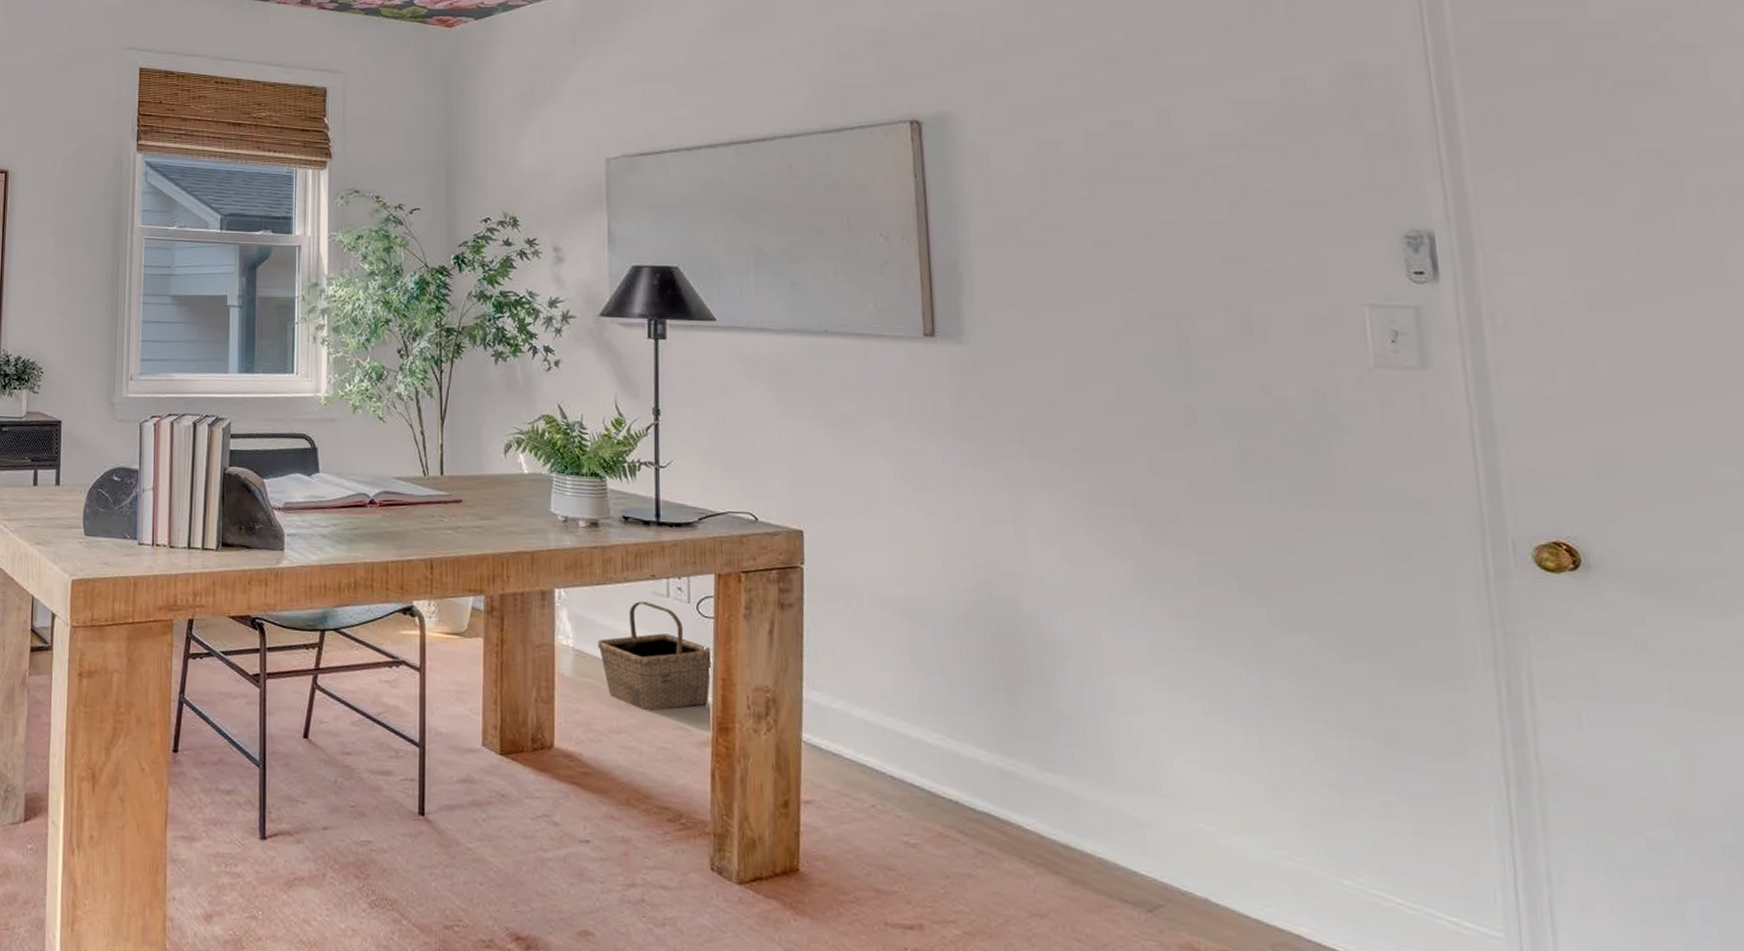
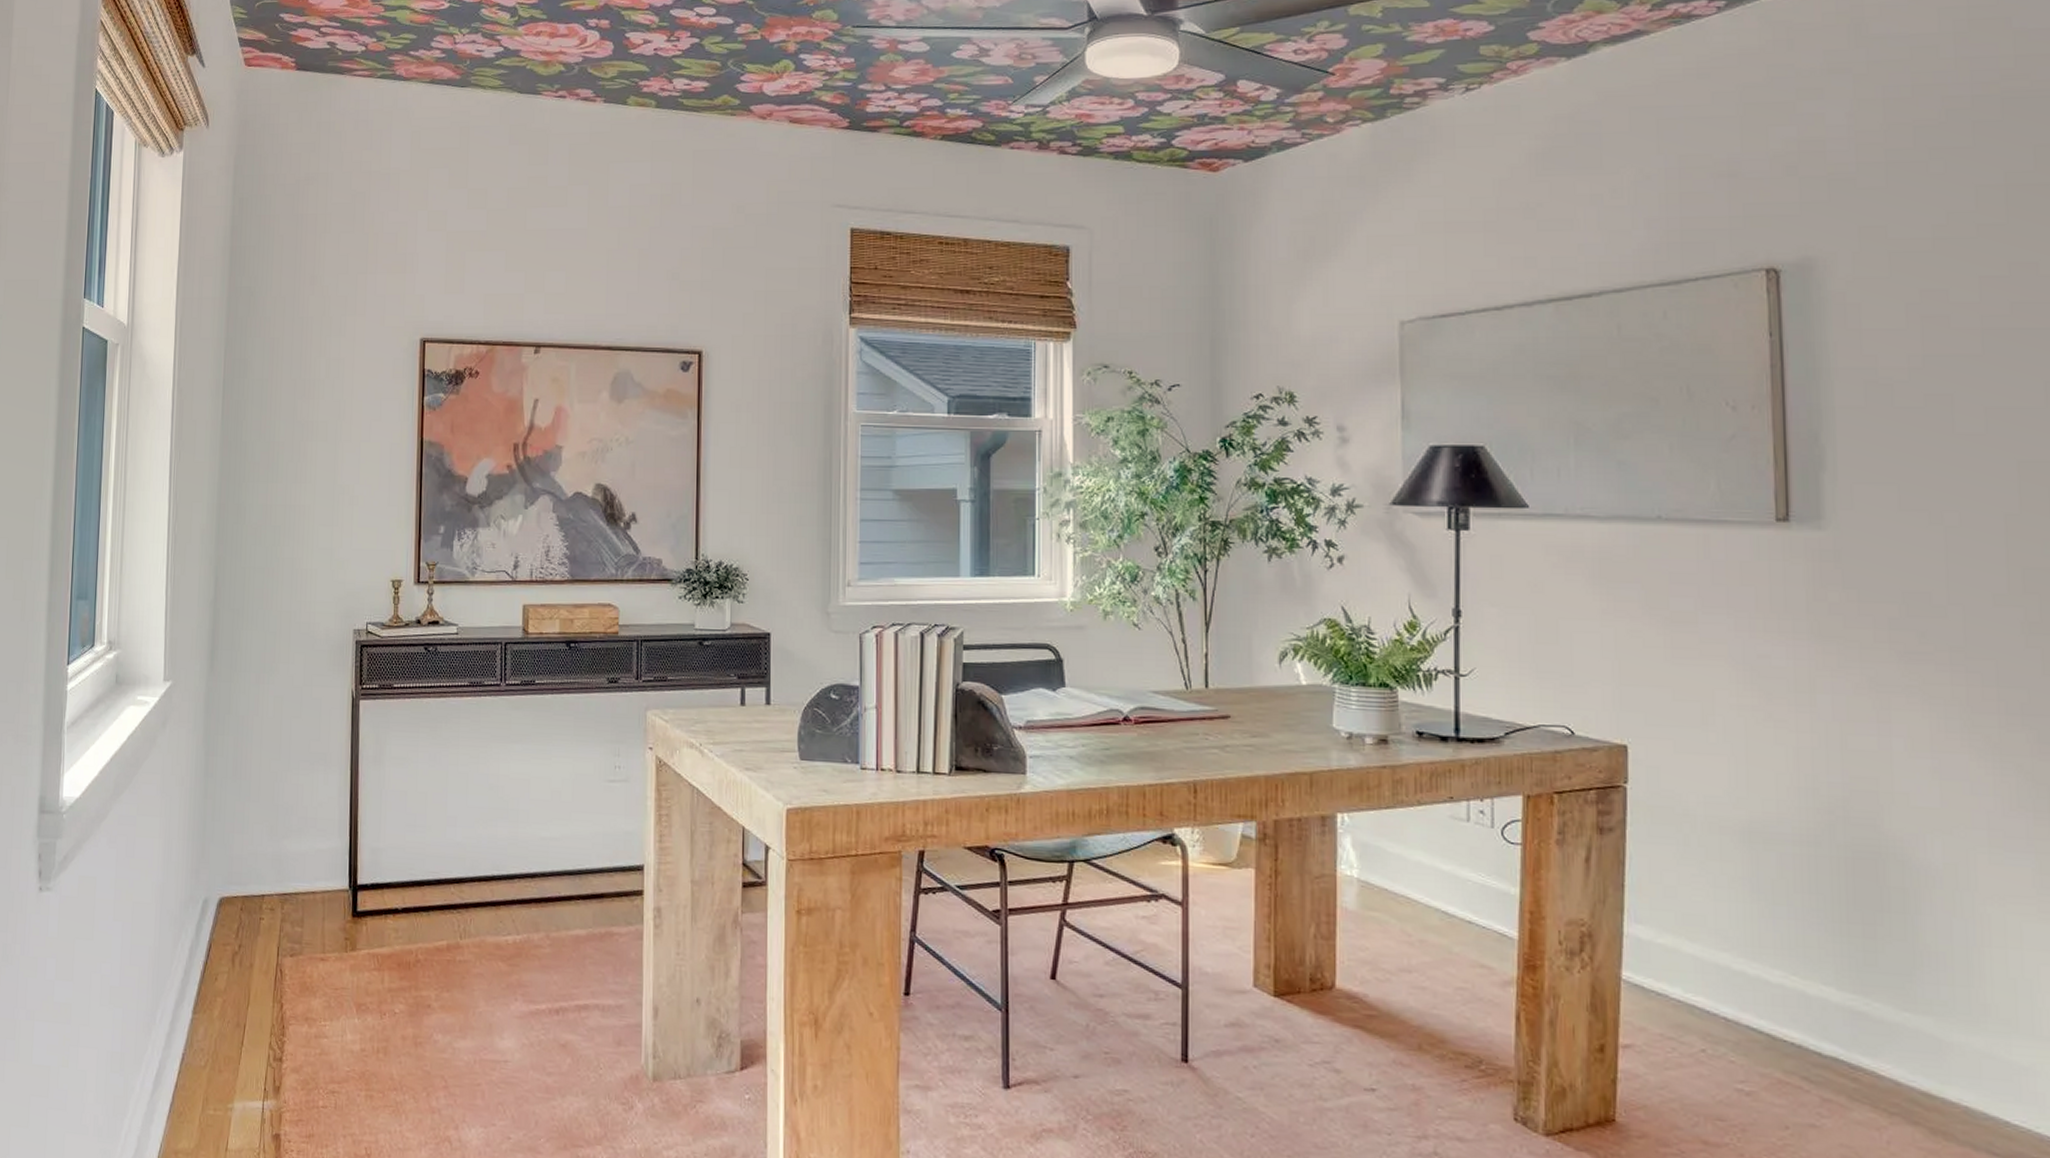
basket: present [597,601,713,711] -> none [1386,826,1519,948]

